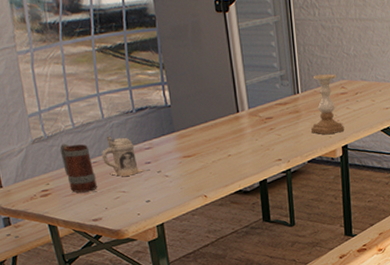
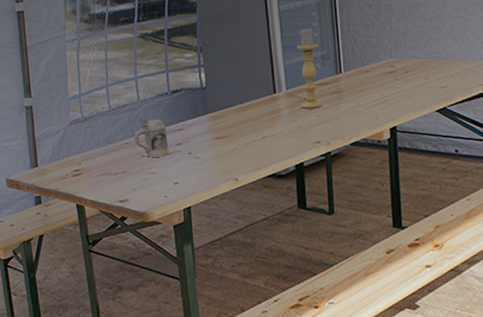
beer mug: present [59,143,97,193] -> none [95,124,127,173]
candle holder: none [257,47,283,128] -> present [297,28,323,109]
candle holder: present [310,74,345,135] -> none [354,52,393,116]

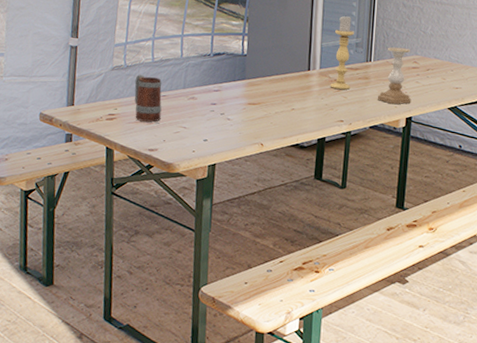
beer mug: none [95,124,127,173] -> present [134,74,162,122]
beer mug: present [134,117,176,158] -> none [171,73,210,114]
candle holder: none [354,52,393,116] -> present [377,47,412,105]

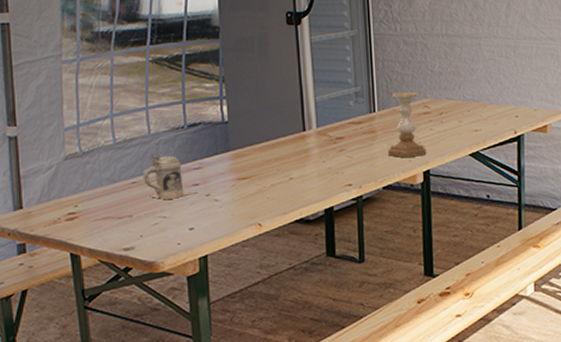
beer mug: present [134,74,162,122] -> none [95,160,133,217]
beer mug: none [171,73,210,114] -> present [142,153,192,200]
candle holder: present [330,15,355,90] -> none [329,62,356,148]

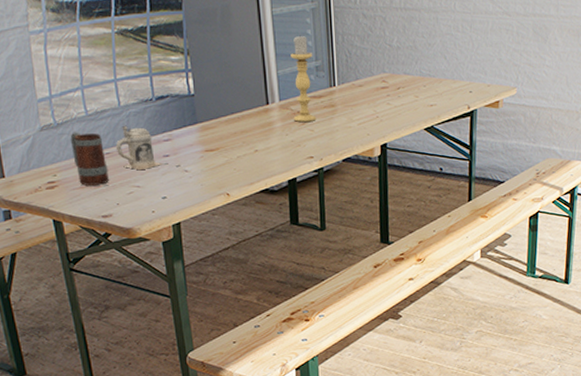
beer mug: none [95,160,133,217] -> present [70,132,109,186]
candle holder: none [329,62,356,148] -> present [290,35,317,122]
candle holder: present [387,92,427,158] -> none [346,66,384,132]

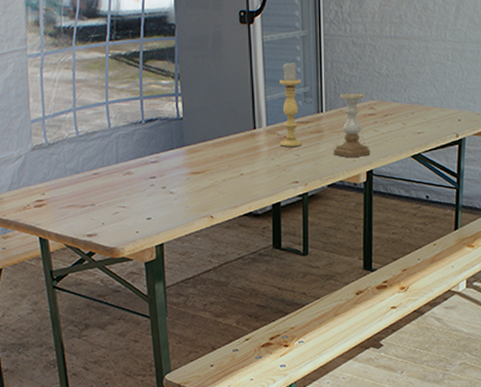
beer mug: present [70,132,109,186] -> none [60,152,96,205]
beer mug: present [115,125,163,171] -> none [103,146,149,191]
candle holder: none [346,66,384,132] -> present [333,93,371,158]

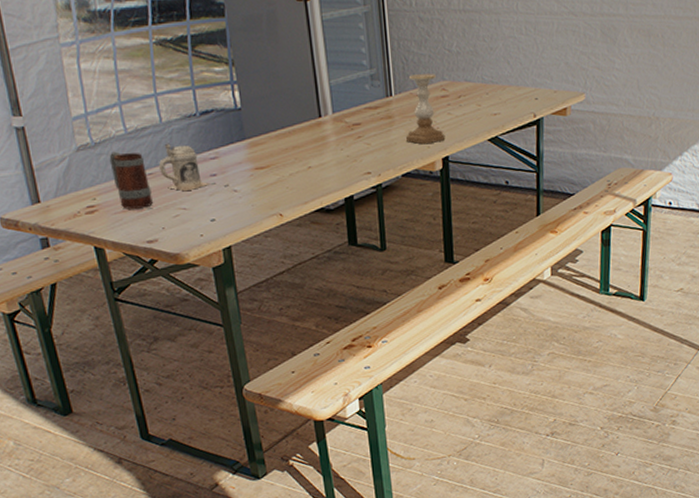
beer mug: none [60,152,96,205] -> present [109,151,153,209]
beer mug: none [103,146,149,191] -> present [158,143,210,192]
candle holder: present [279,62,303,147] -> none [343,41,373,135]

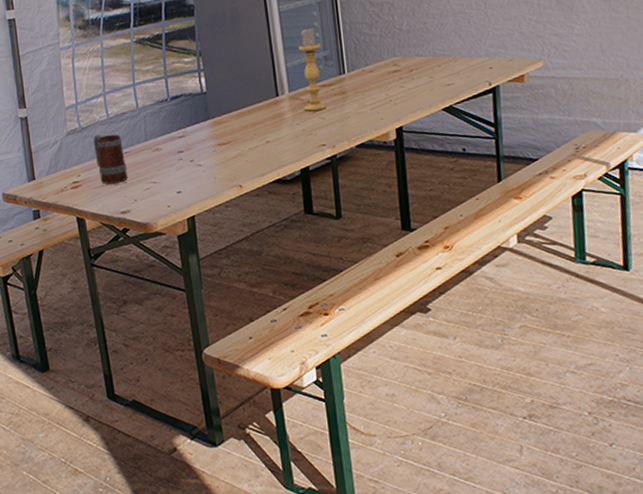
beer mug: present [158,143,210,192] -> none [133,125,178,167]
candle holder: none [343,41,373,135] -> present [298,28,327,111]
candle holder: present [405,74,446,145] -> none [358,51,399,117]

